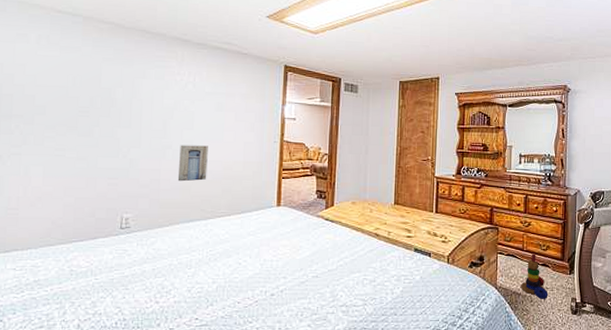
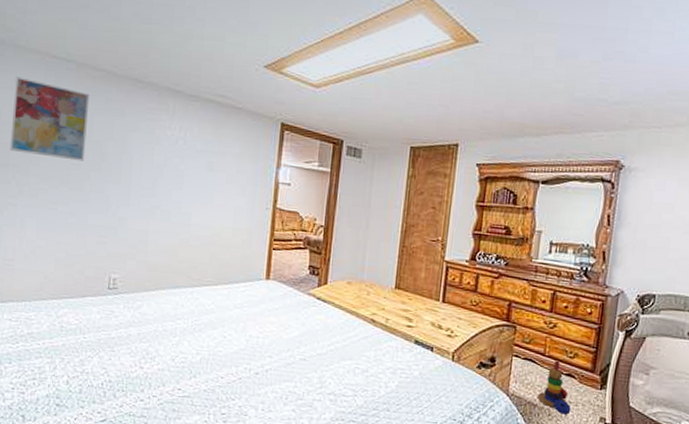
wall art: none [13,31,98,108] -> present [10,76,90,161]
wall art: present [177,145,208,182] -> none [165,205,197,246]

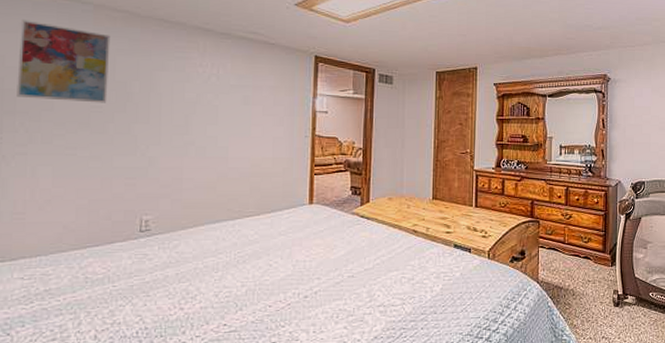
stacking toy: present [538,360,571,415] -> none [563,246,590,292]

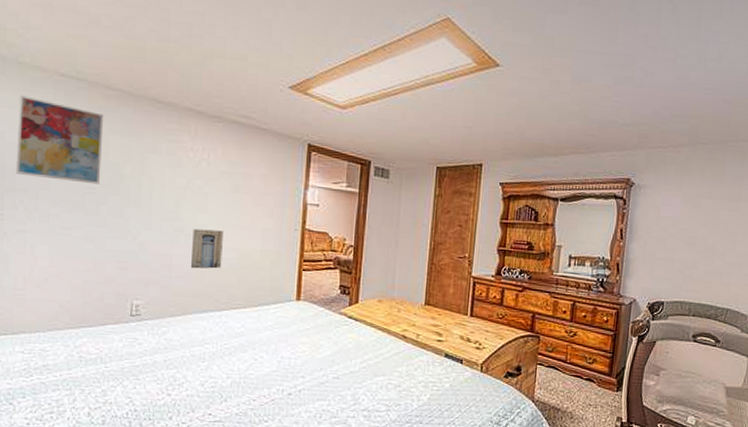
wall art: none [201,141,234,180] -> present [190,228,223,269]

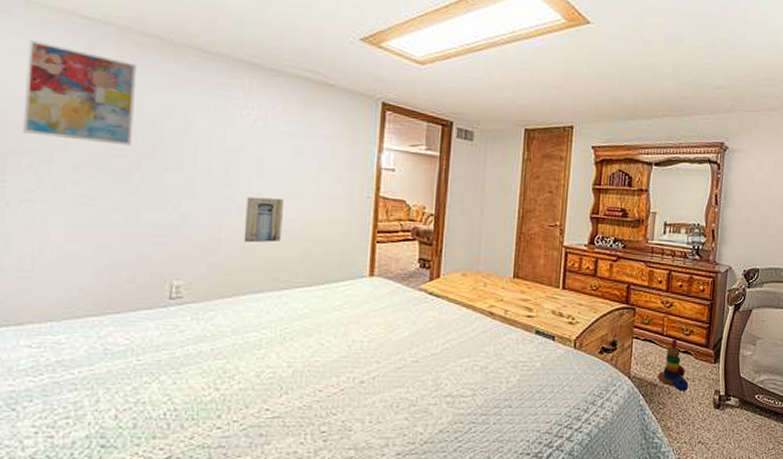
stacking toy: none [561,366,591,417] -> present [658,339,689,391]

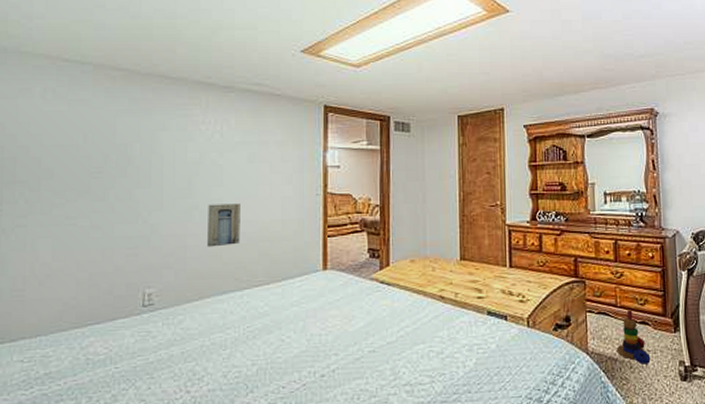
wall art: present [23,40,137,146] -> none [16,85,110,169]

